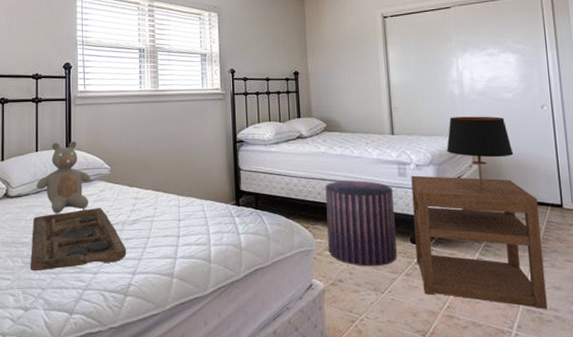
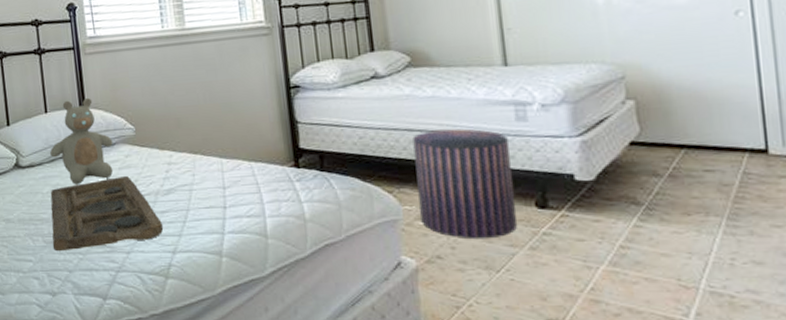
nightstand: present [411,175,548,310] -> none [534,117,743,292]
table lamp: present [447,116,514,189] -> none [586,31,691,134]

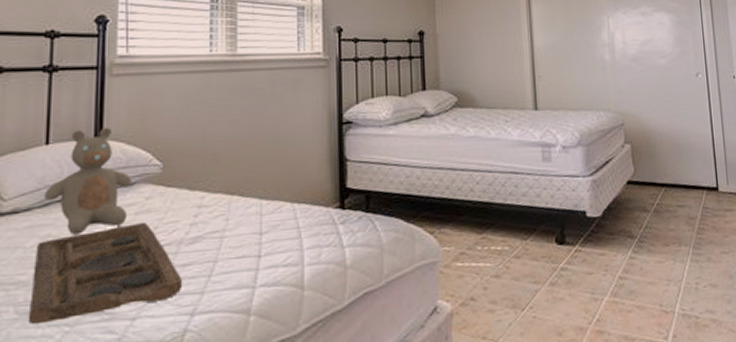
pouf: present [413,128,517,240] -> none [455,168,540,279]

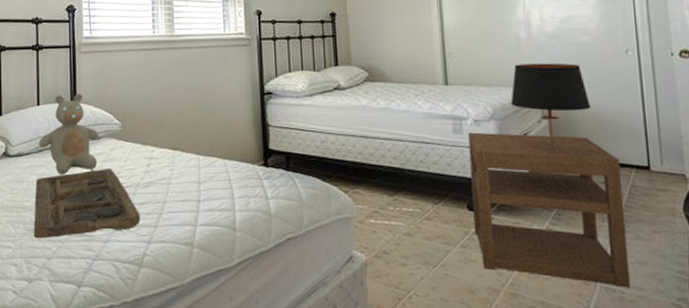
nightstand: none [557,159,704,313] -> present [468,132,631,288]
table lamp: none [597,86,668,174] -> present [511,63,592,149]

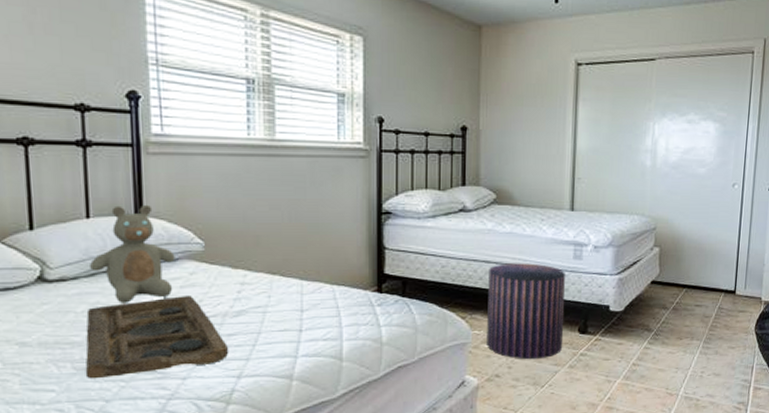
pouf: none [367,138,451,237] -> present [487,263,566,360]
nightstand: present [468,132,631,288] -> none [582,258,713,396]
table lamp: present [511,63,592,149] -> none [629,192,698,275]

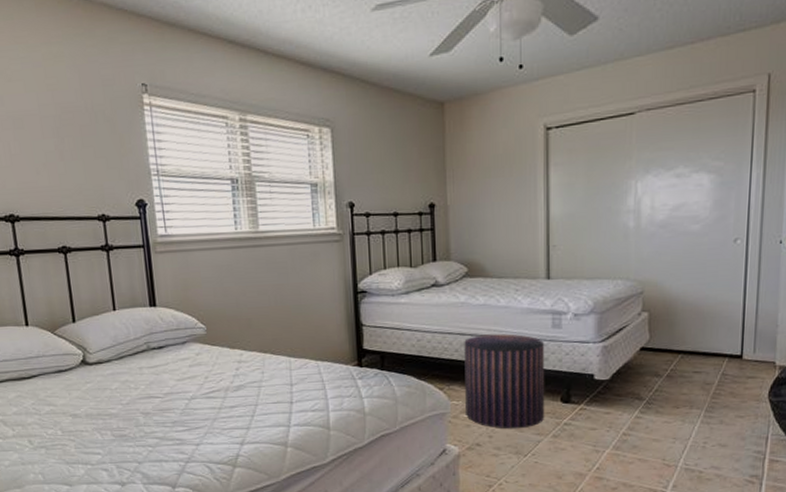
decorative tray: present [85,296,229,379] -> none [119,373,233,445]
teddy bear: present [90,204,175,303] -> none [119,296,184,381]

